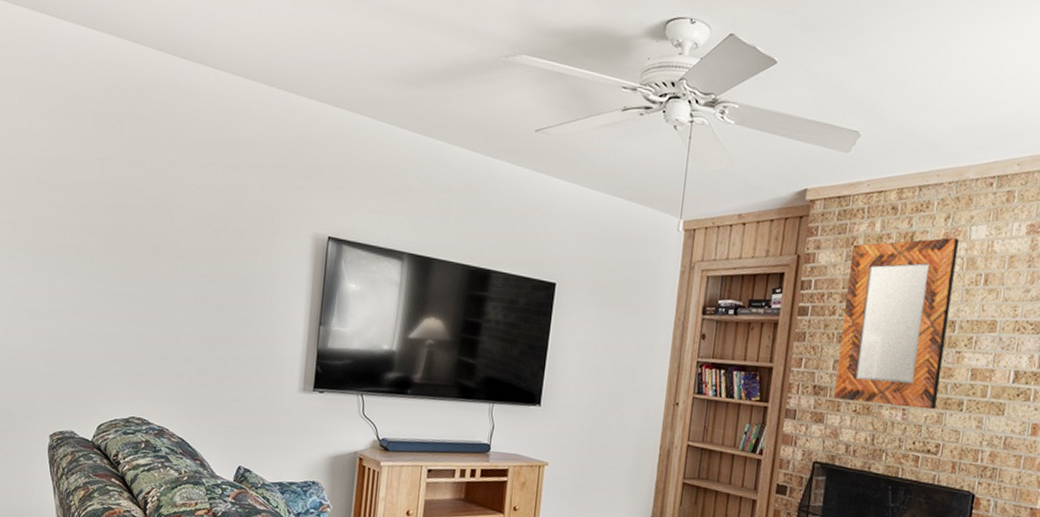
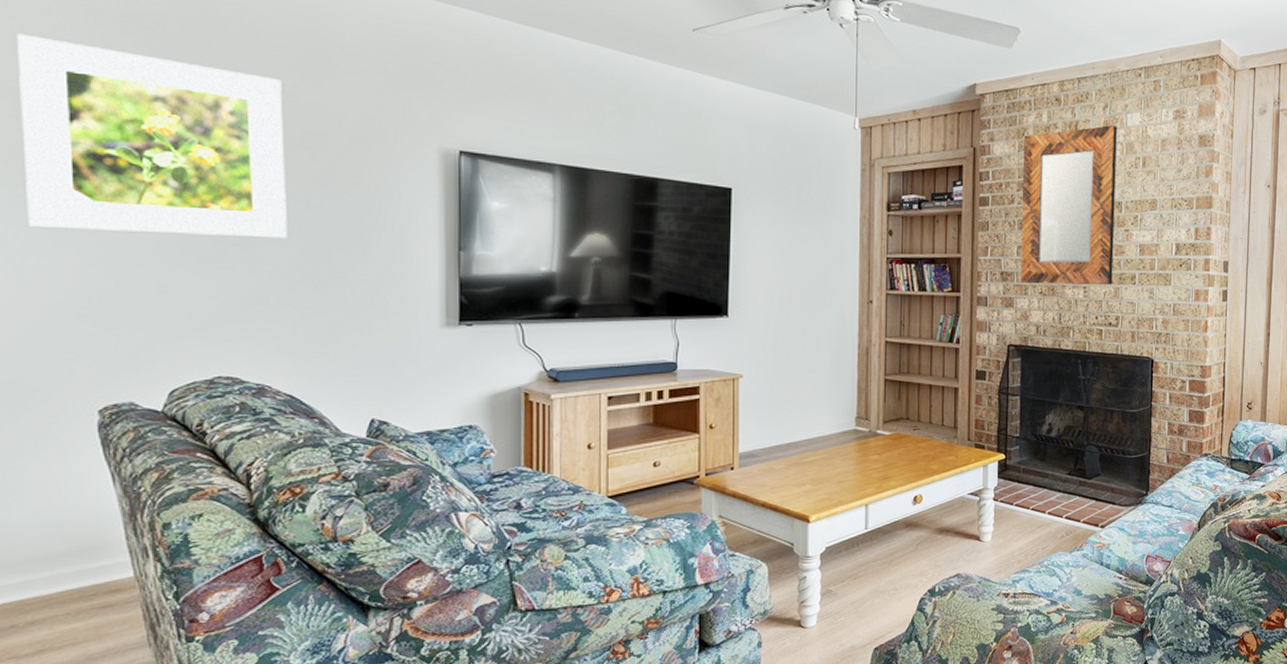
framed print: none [18,128,200,305] -> present [17,33,287,239]

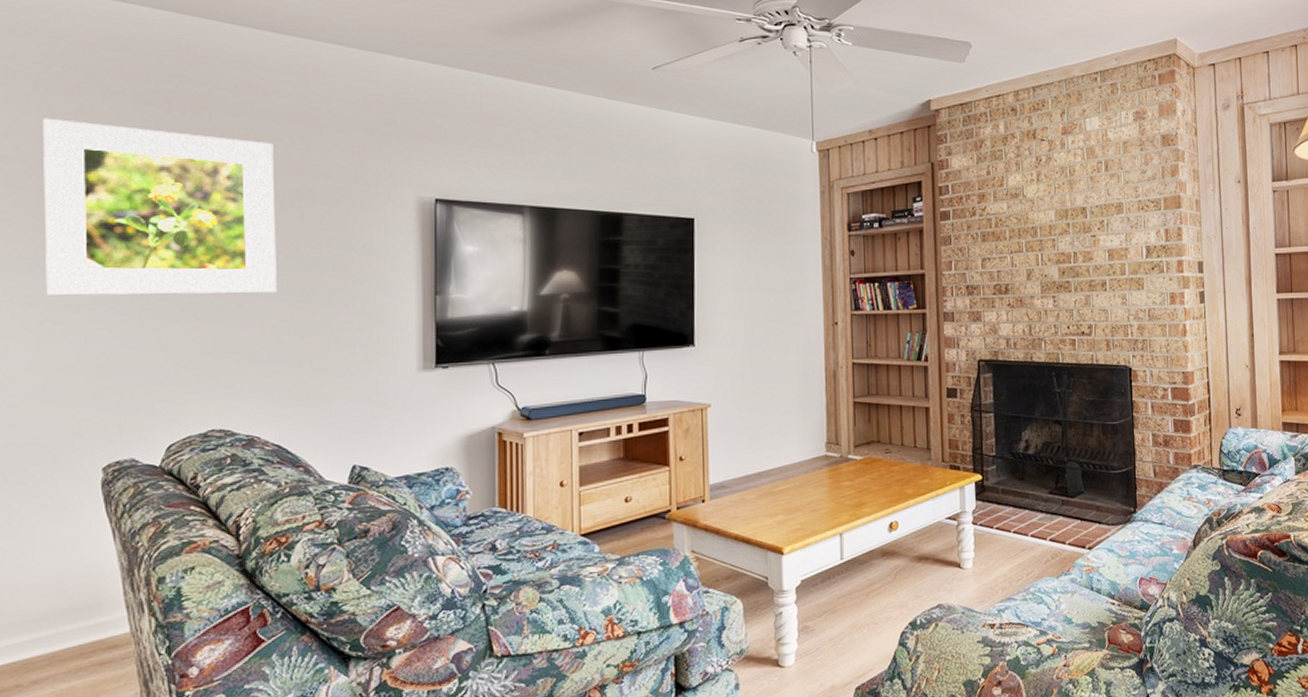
home mirror: present [1021,124,1117,285] -> none [982,130,1083,296]

